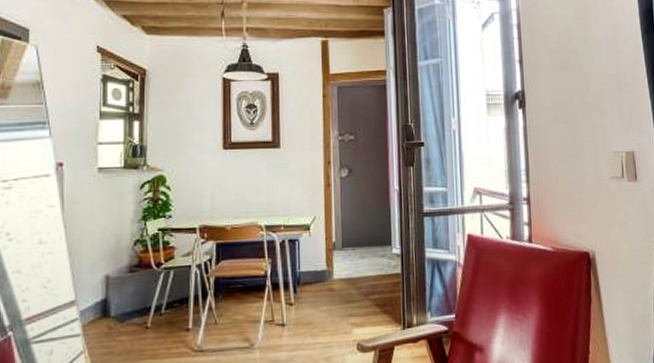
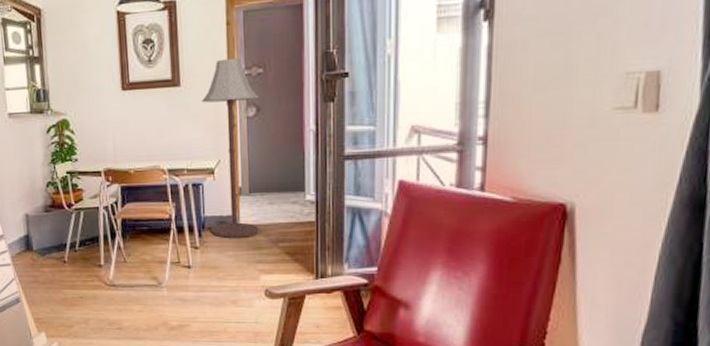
floor lamp: none [300,125,352,293] -> present [202,57,260,238]

